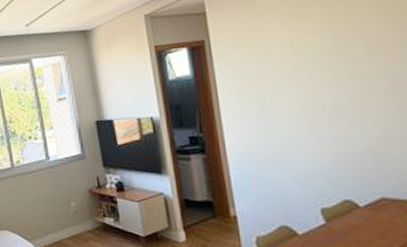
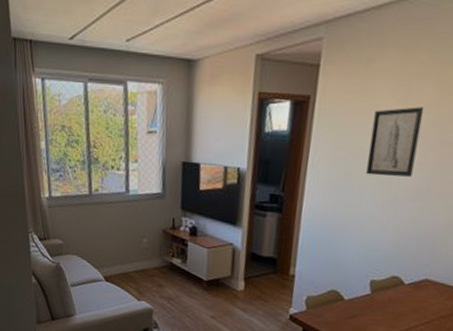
wall art: none [271,30,328,102] -> present [366,107,425,177]

